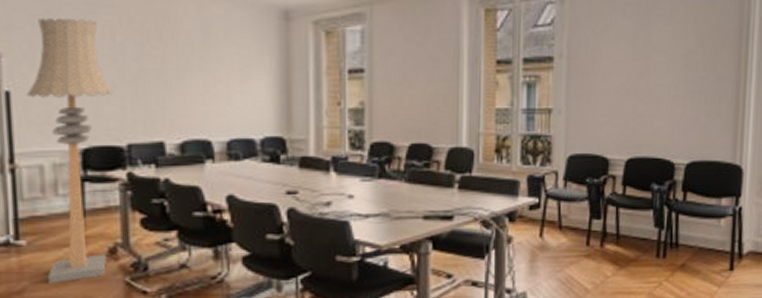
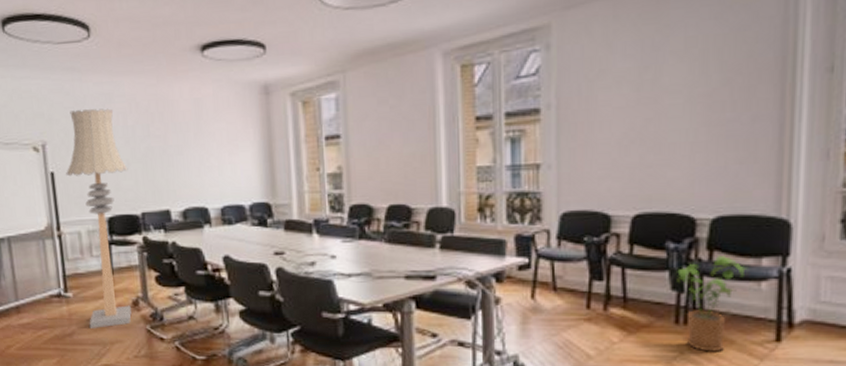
house plant: none [659,196,712,282] -> present [677,256,748,352]

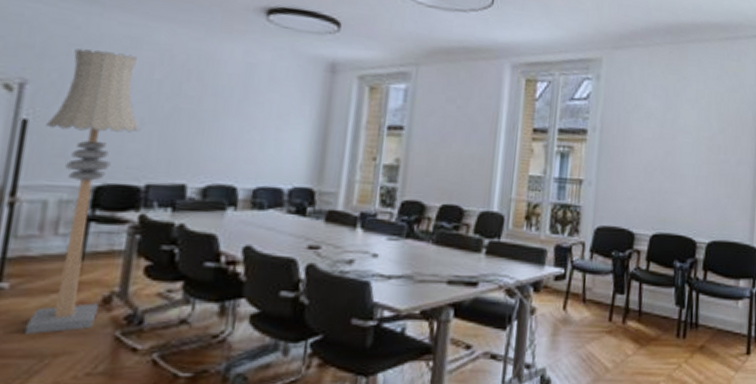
house plant: present [677,256,748,352] -> none [680,276,730,364]

